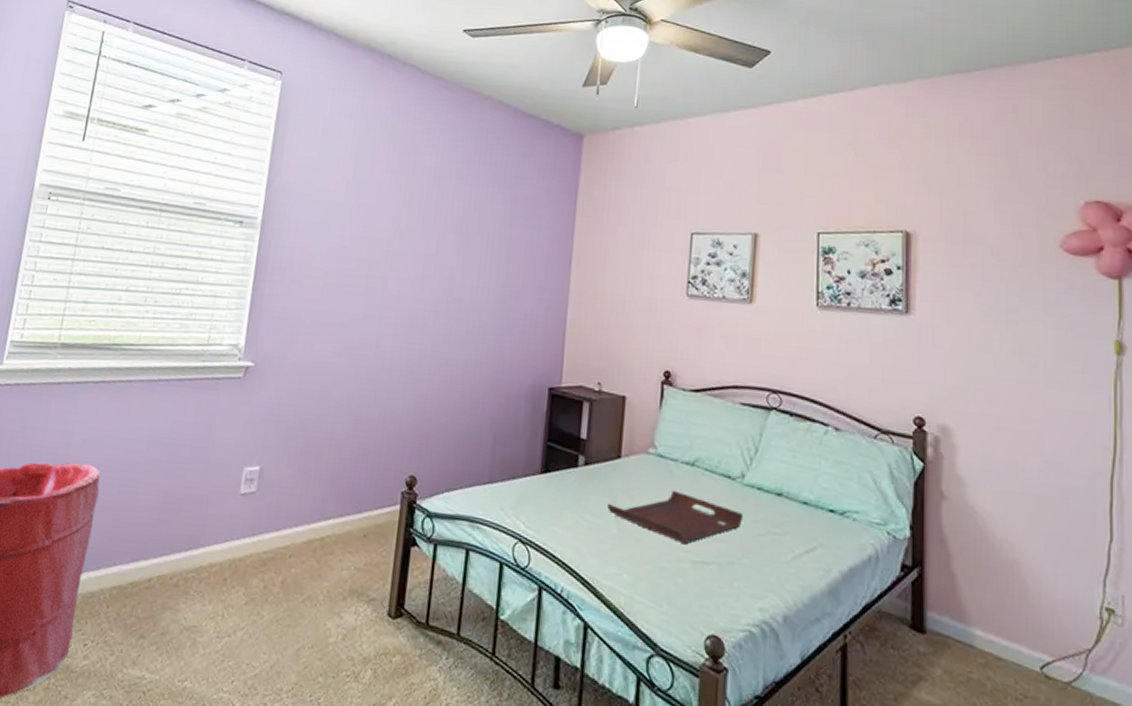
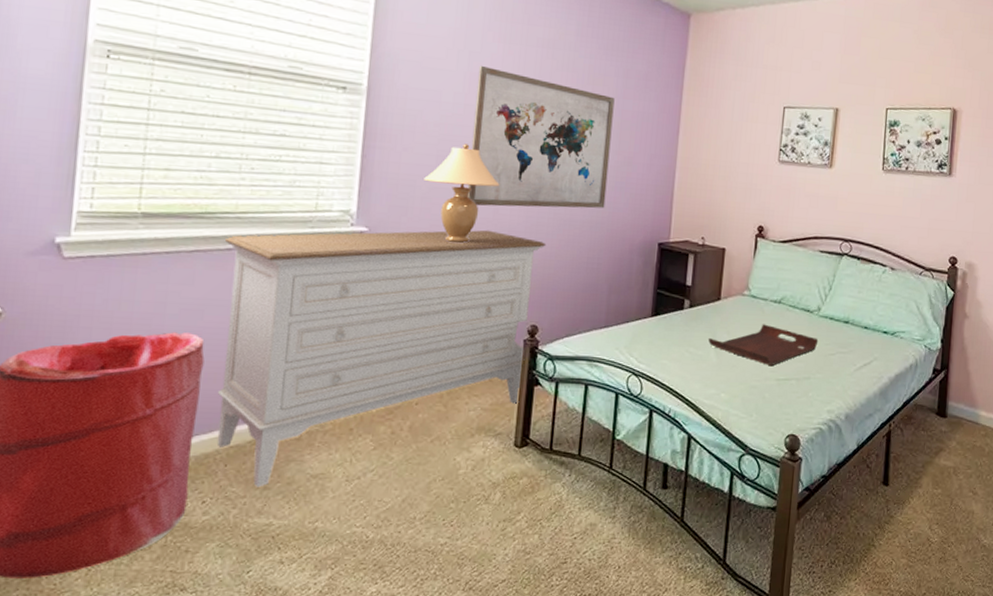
dresser: none [102,367,428,635] -> present [216,230,546,487]
table lamp: none [309,276,382,381] -> present [424,144,500,243]
wall art: none [350,196,502,347] -> present [467,65,615,209]

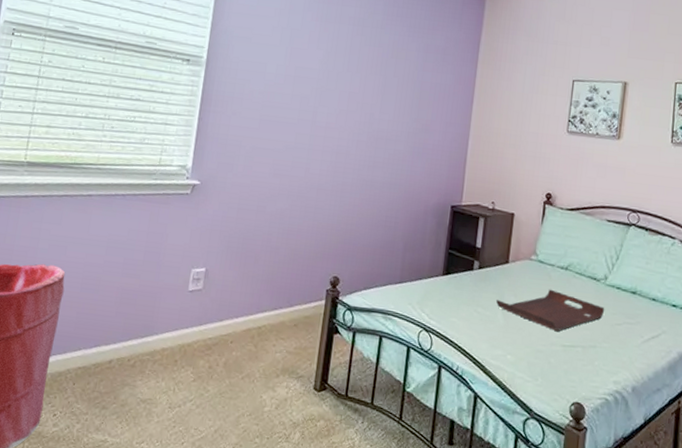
dresser: present [216,230,546,487] -> none [68,183,350,406]
table lamp: present [424,144,500,243] -> none [248,110,312,198]
wall art: present [467,65,615,209] -> none [284,41,415,171]

